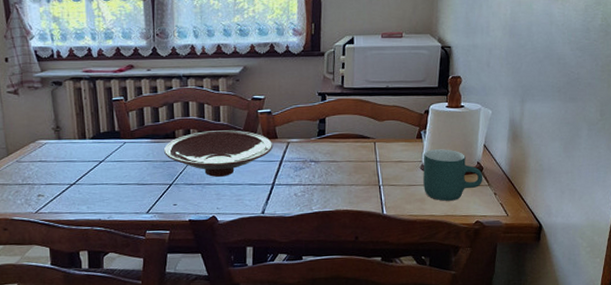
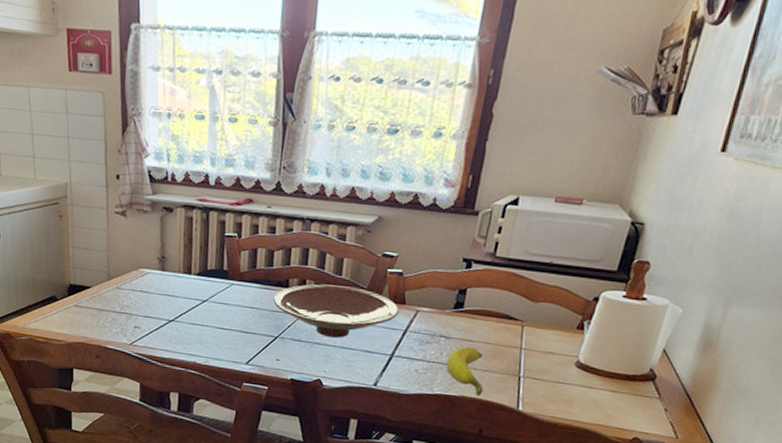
banana: none [319,167,353,207] -> present [446,347,484,395]
mug: present [423,149,483,201] -> none [574,345,655,409]

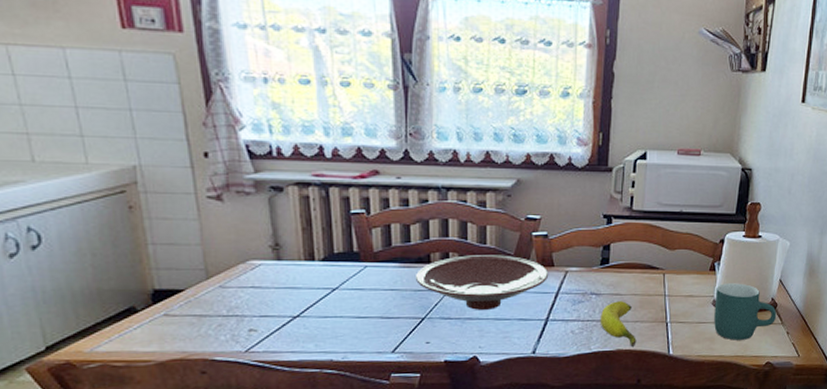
mug: none [574,345,655,409] -> present [714,283,777,340]

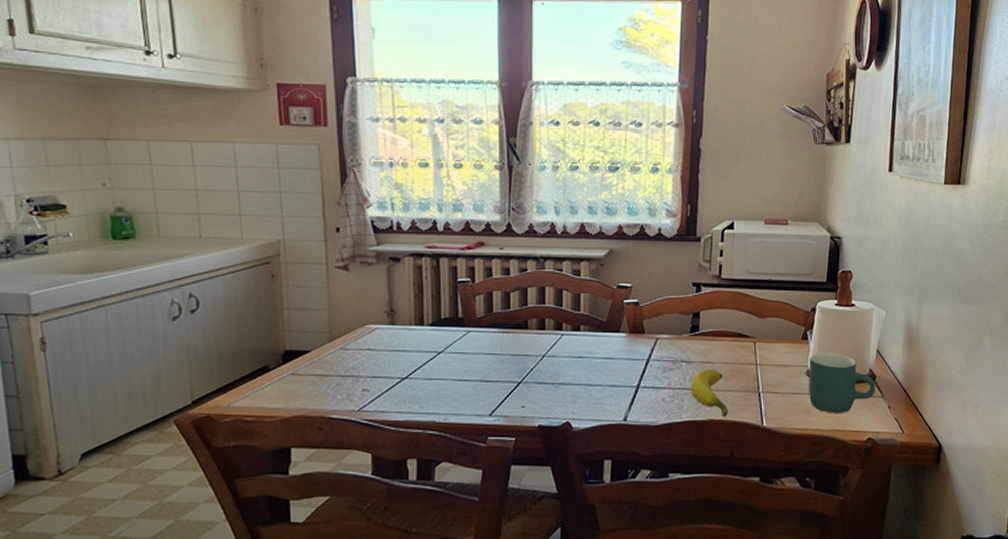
bowl: present [415,255,549,310] -> none [513,321,640,375]

